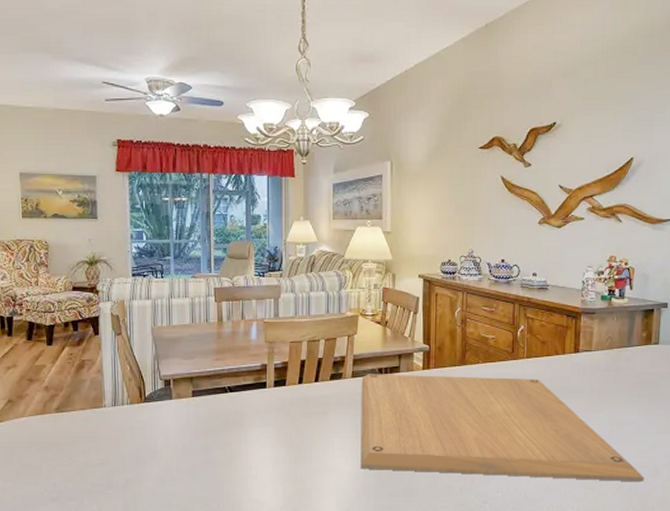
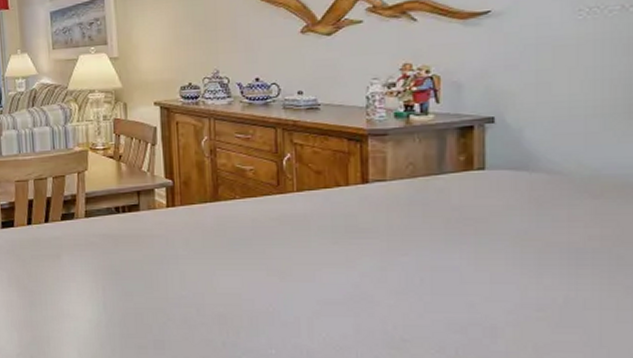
chopping board: present [360,374,644,482] -> none [97,213,477,344]

